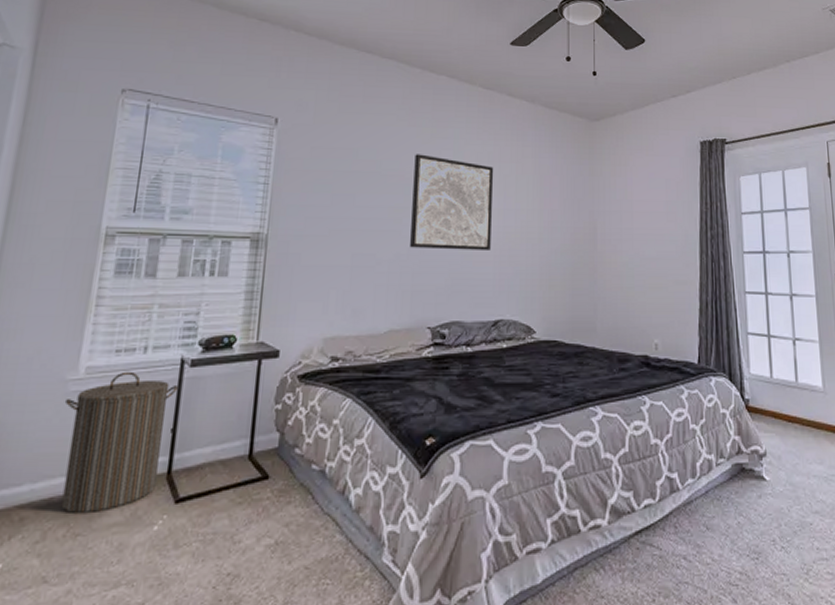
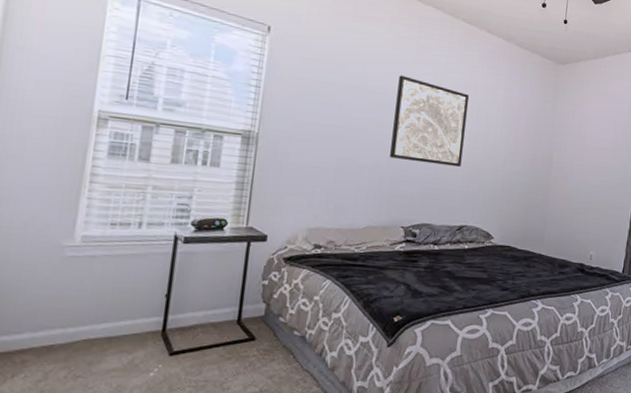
laundry hamper: present [61,371,178,513] -> none [61,242,172,359]

